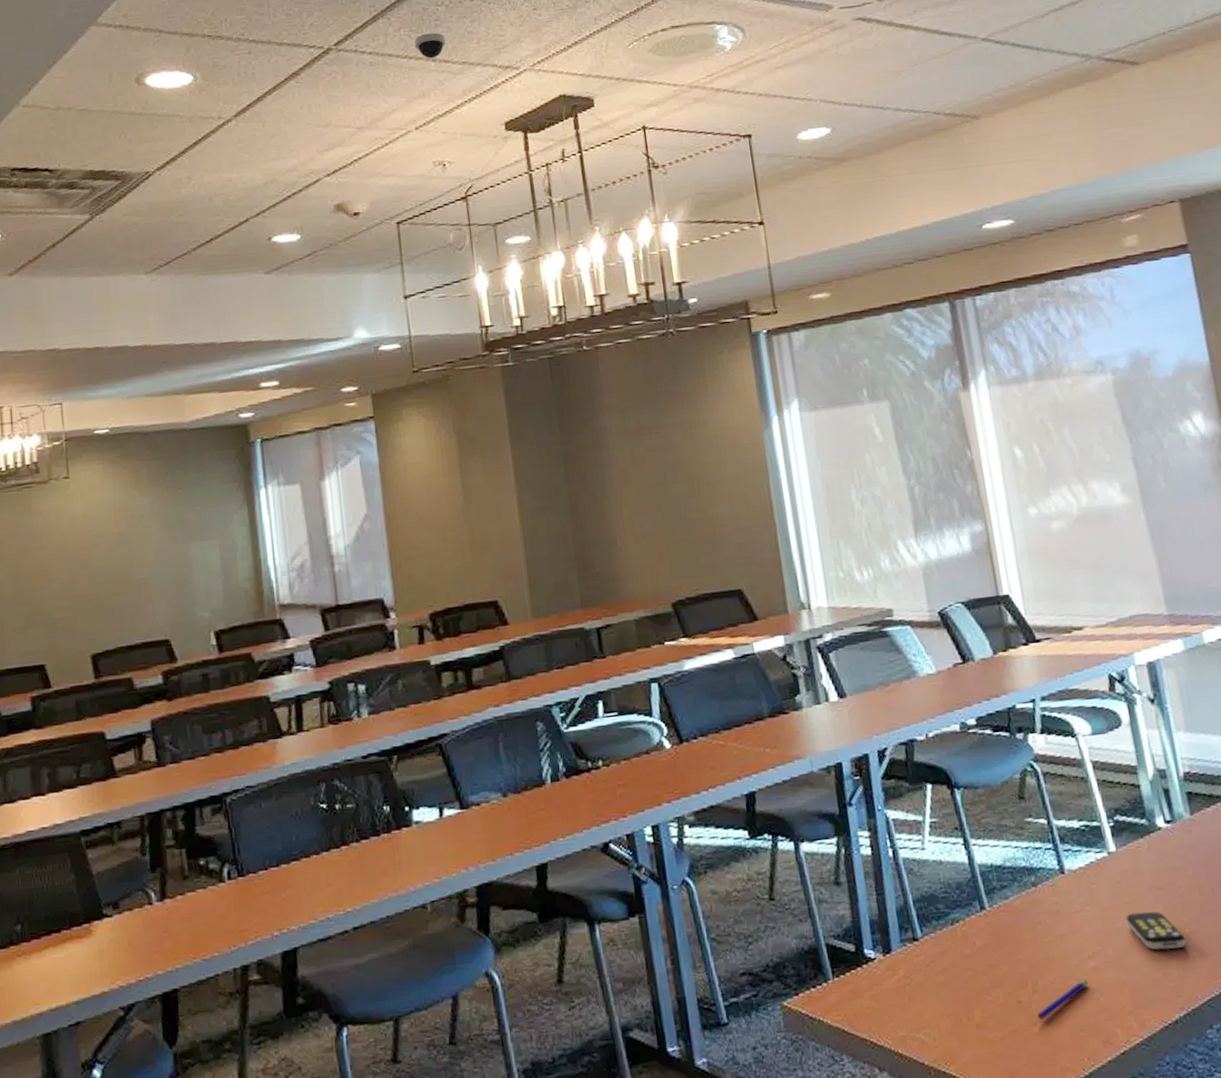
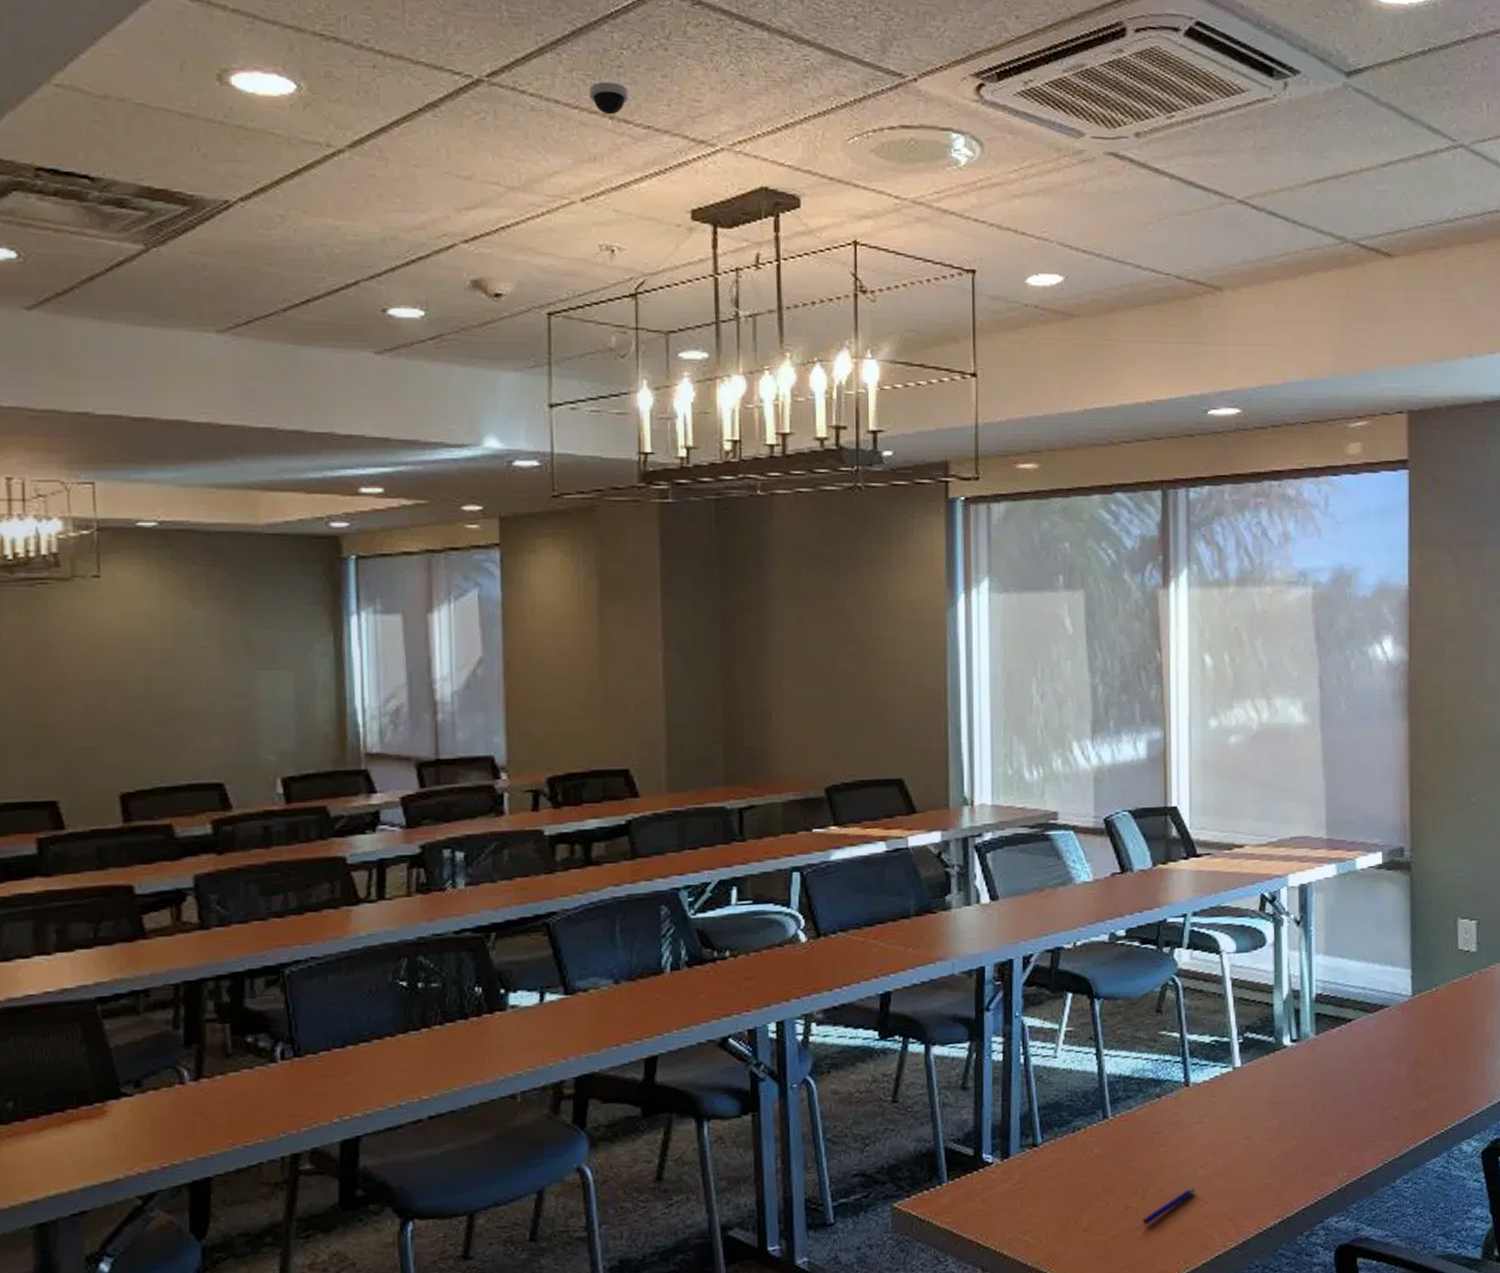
remote control: present [1125,911,1186,950] -> none [1240,1125,1292,1162]

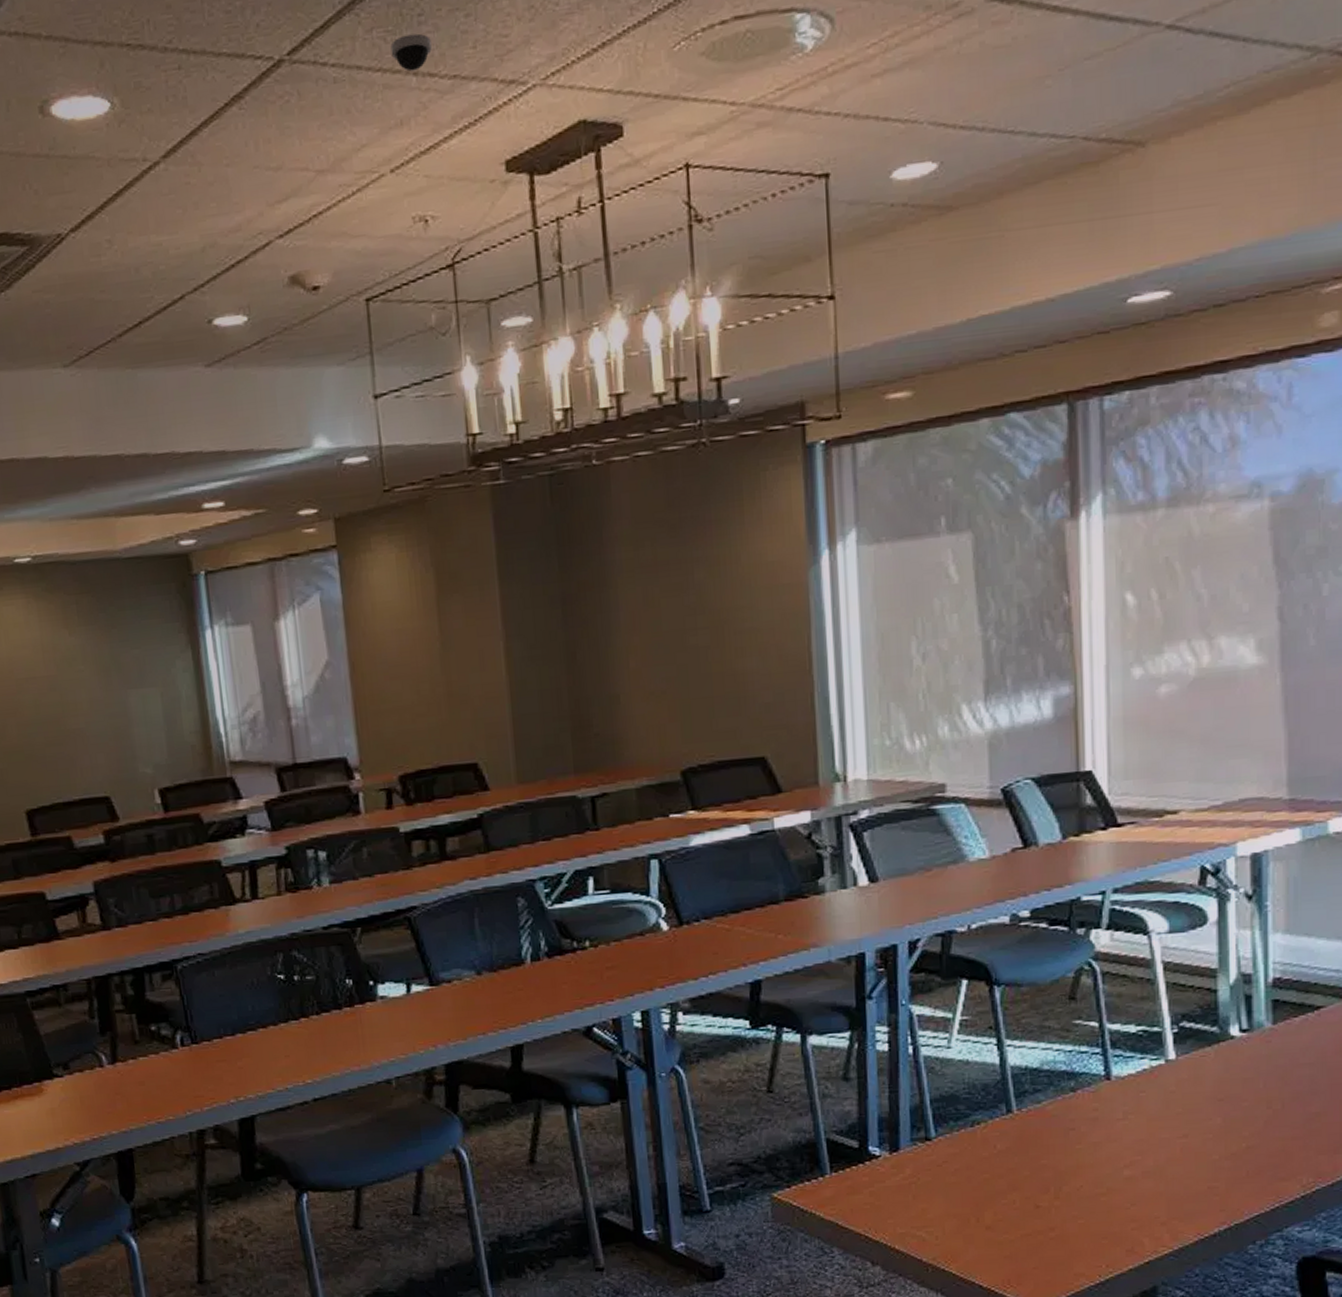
pen: present [1143,1188,1195,1226] -> none [1056,1189,1120,1226]

